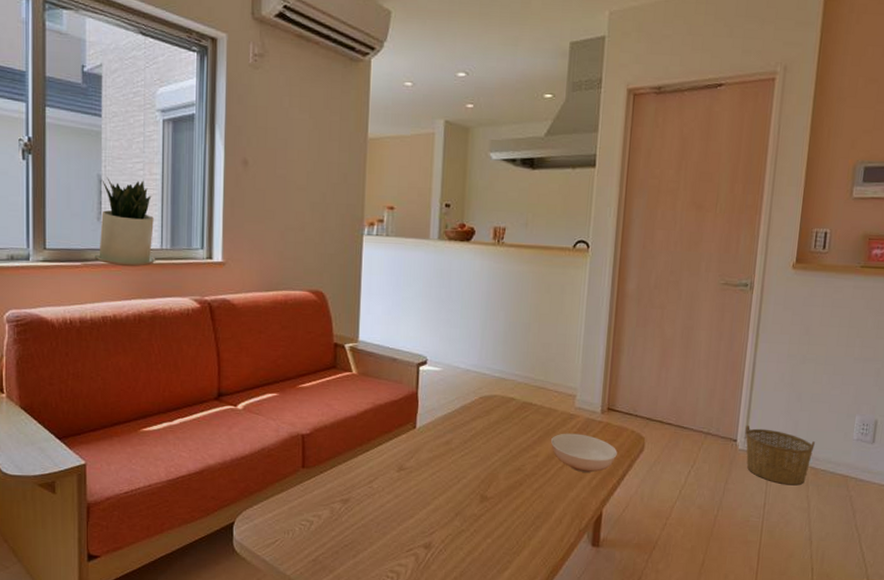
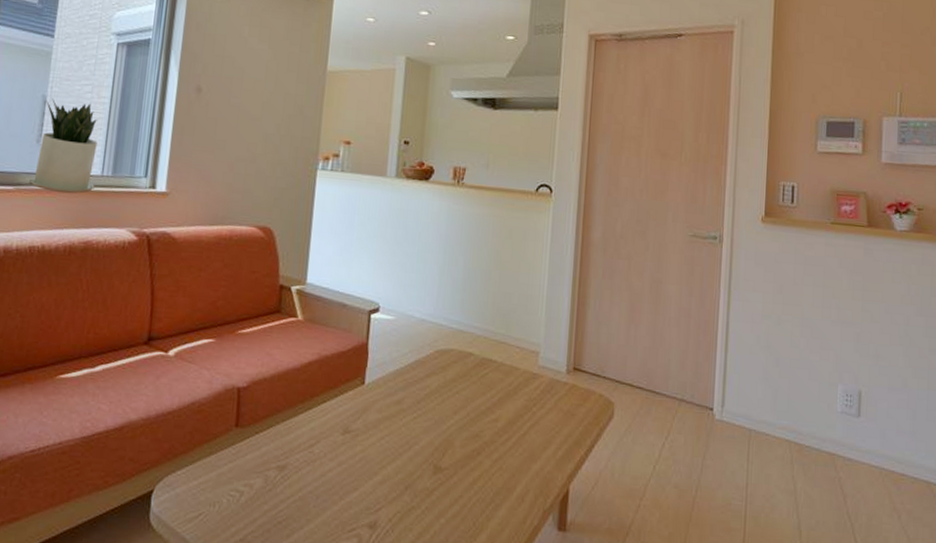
bowl: present [551,433,617,473] -> none [512,395,585,442]
basket: present [745,424,815,486] -> none [722,391,797,464]

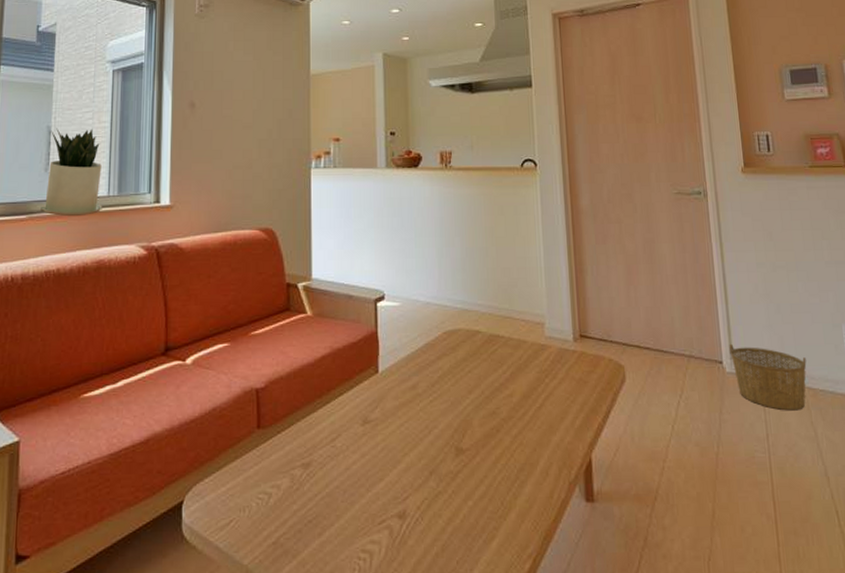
basket: none [722,391,797,464] -> present [729,343,807,411]

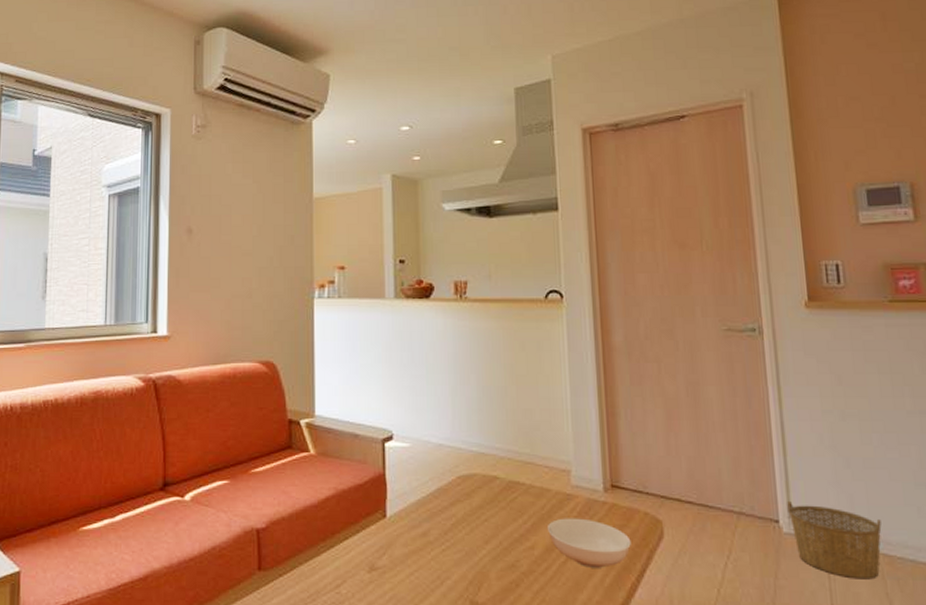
planter: present [38,128,103,217] -> none [36,255,100,346]
bowl: none [525,366,598,411] -> present [548,518,631,568]

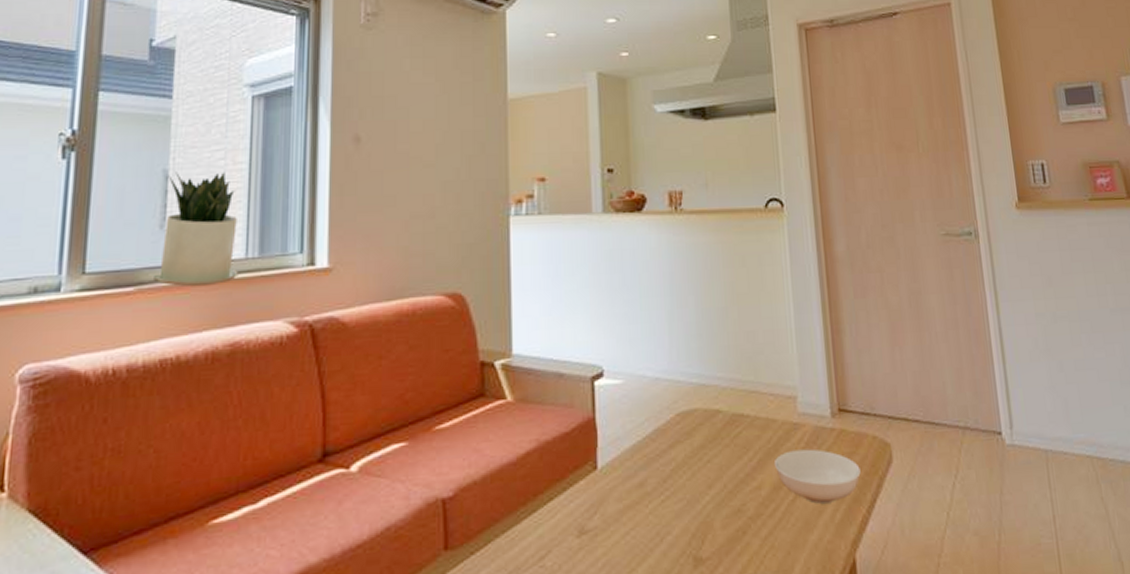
planter: none [36,255,100,346] -> present [150,172,238,287]
basket: present [787,500,882,580] -> none [1008,410,1095,487]

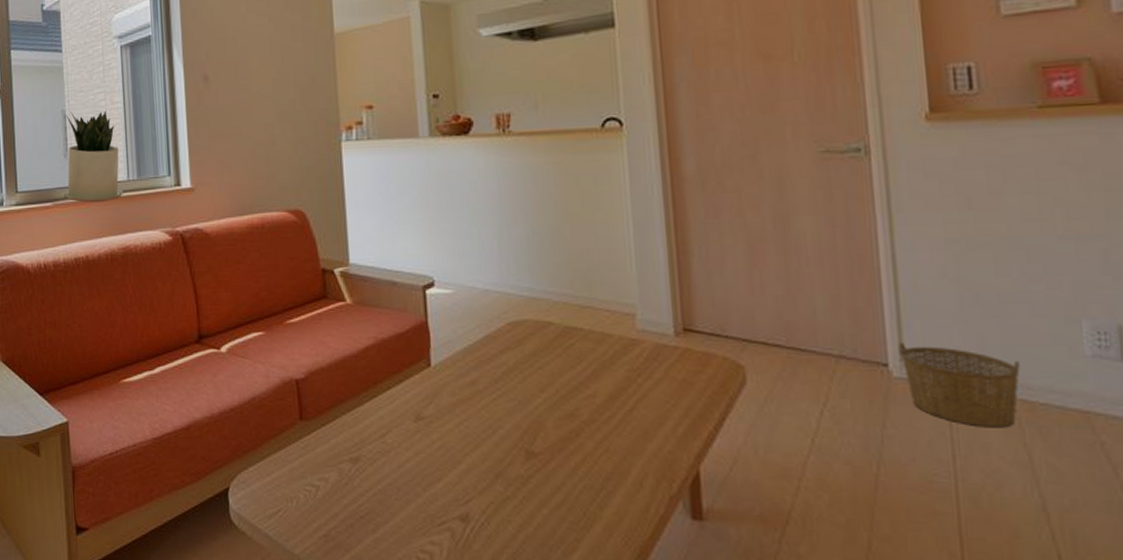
bowl: present [775,449,861,504] -> none [610,364,708,417]
basket: none [1008,410,1095,487] -> present [898,341,1020,428]

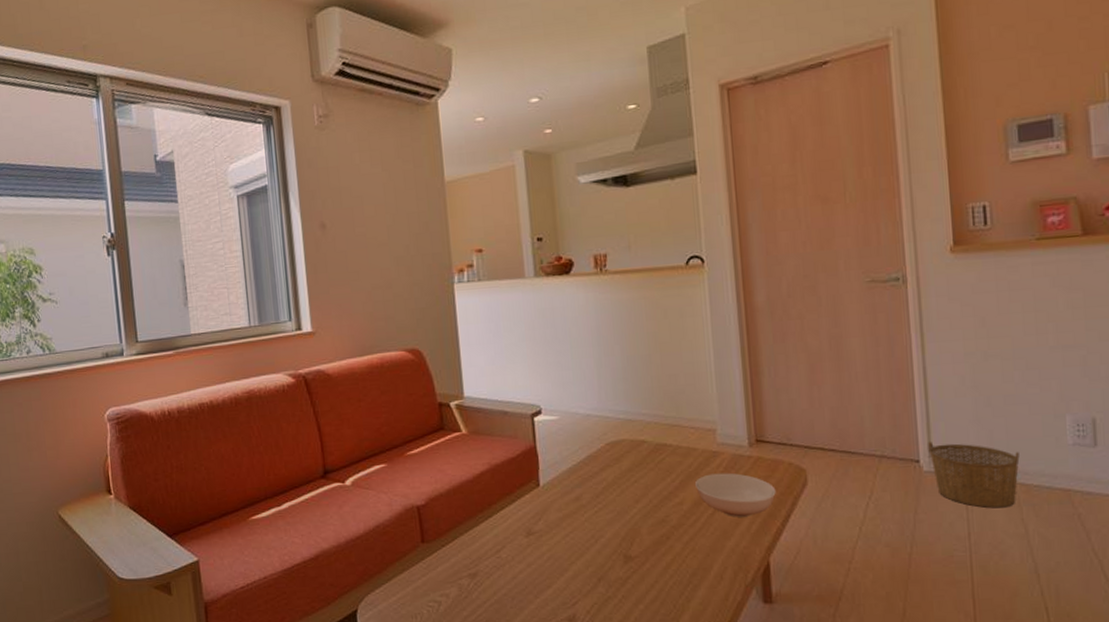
planter: present [62,110,124,203] -> none [183,259,246,350]
bowl: none [610,364,708,417] -> present [695,473,776,517]

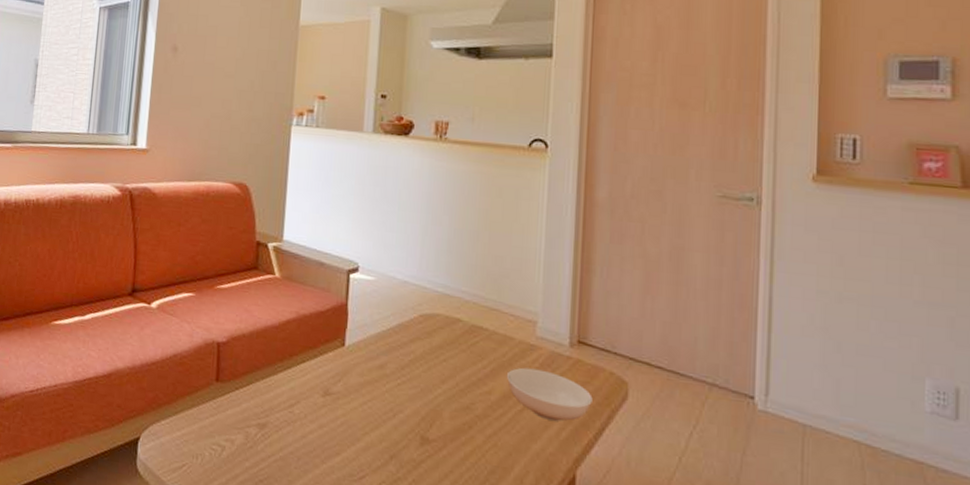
basket: present [928,441,1020,509] -> none [765,378,868,469]

